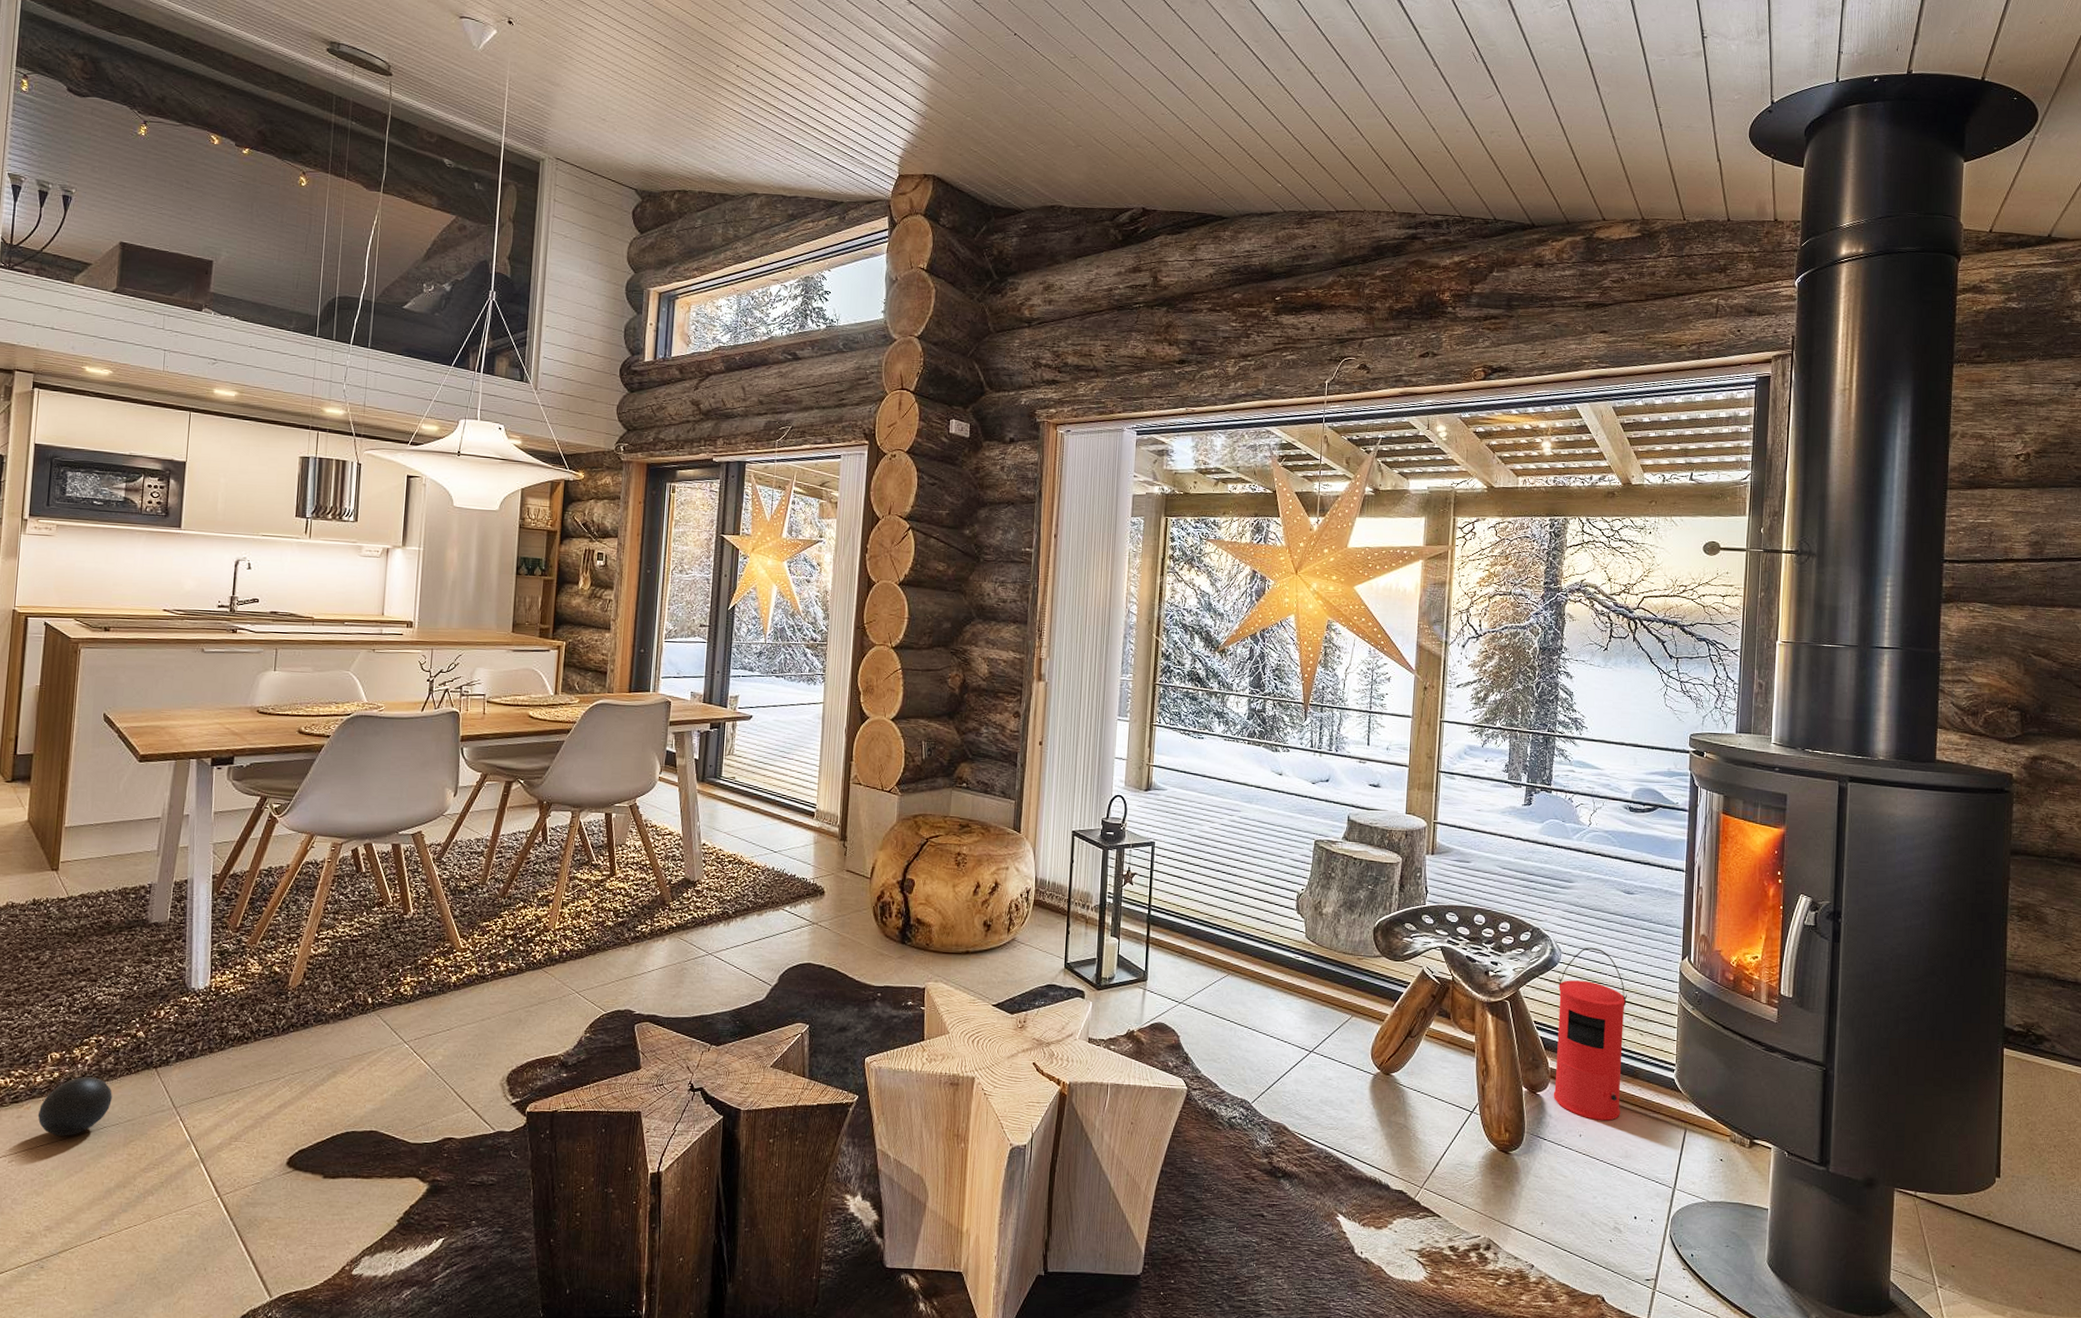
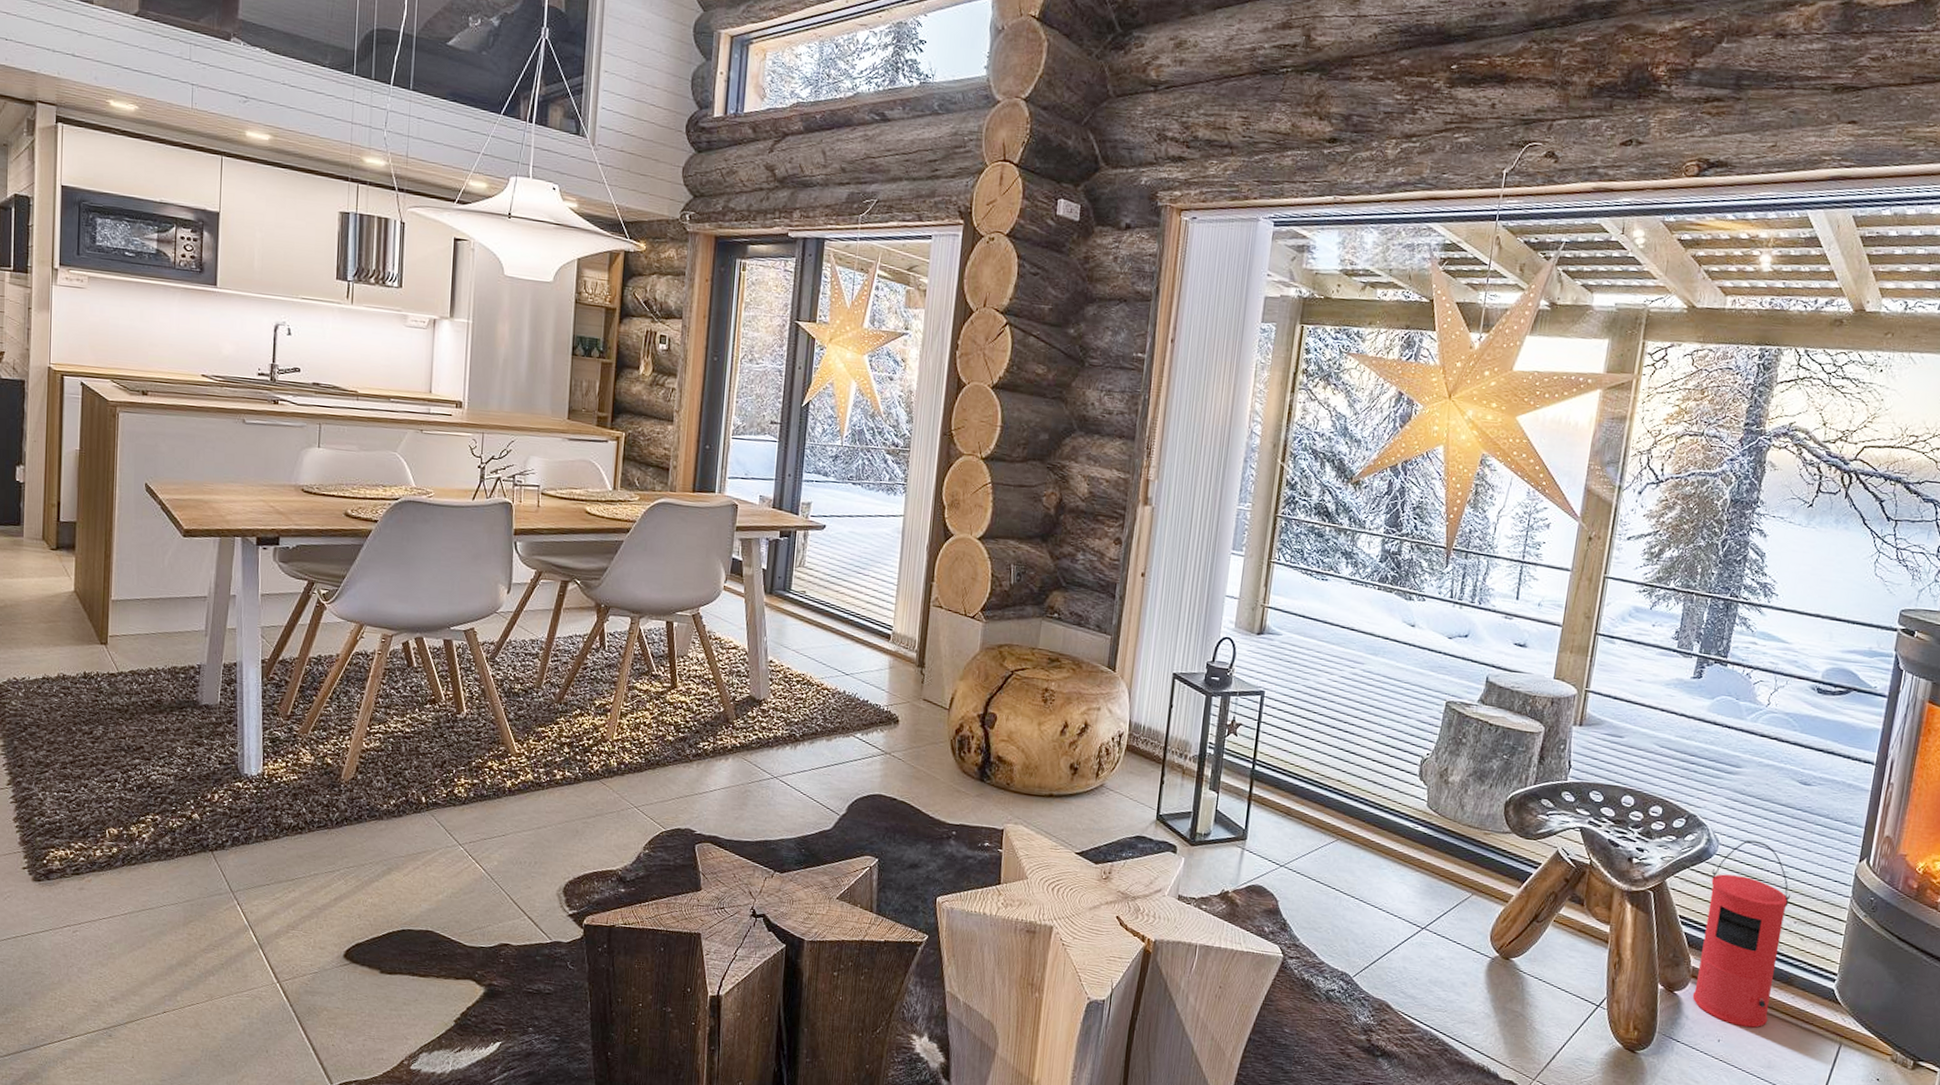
ball: present [37,1077,112,1136] -> none [99,854,170,912]

